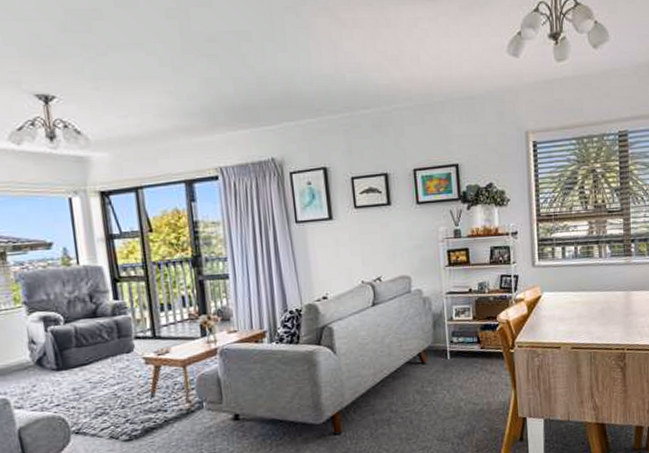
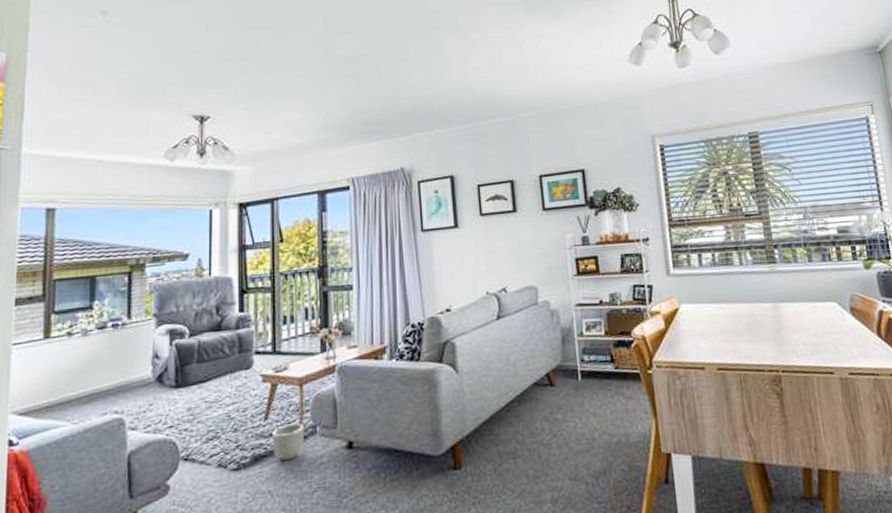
planter: none [160,399,192,433] -> present [273,423,305,462]

